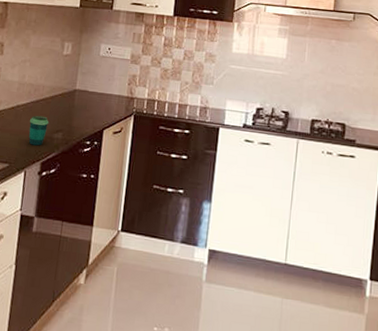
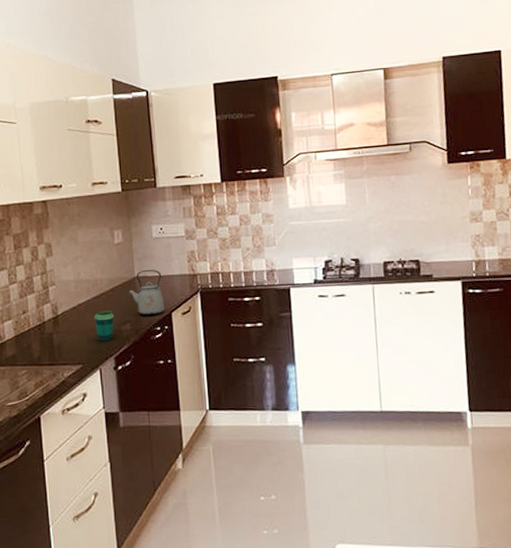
kettle: none [67,85,101,130] -> present [129,270,165,316]

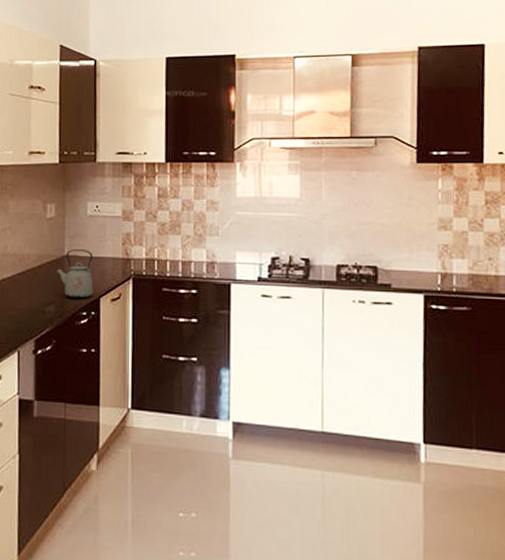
cup: present [93,310,115,342] -> none [17,288,39,322]

